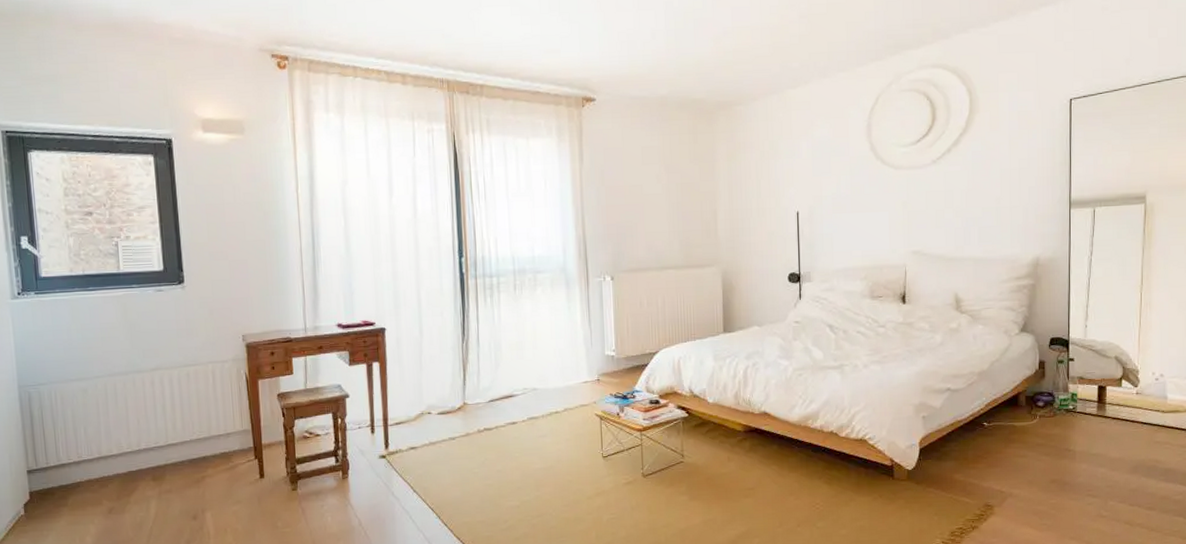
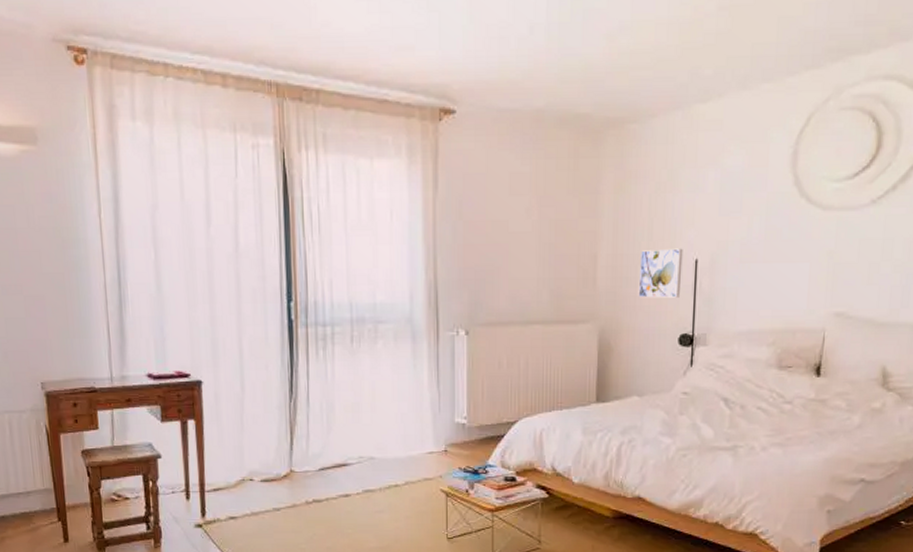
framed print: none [752,203,787,245] -> present [638,248,683,298]

